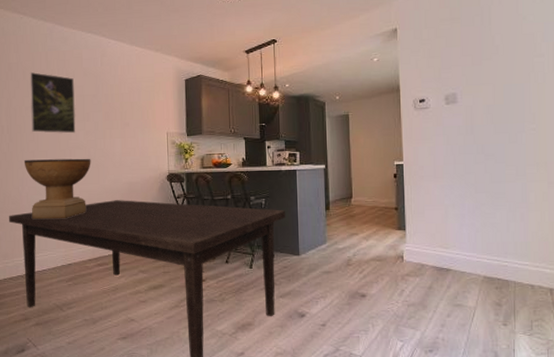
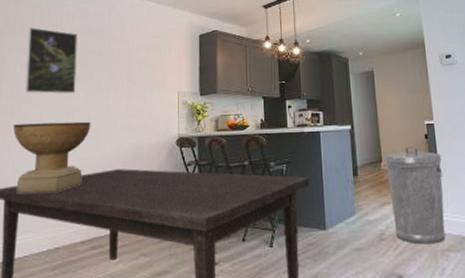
trash can: none [355,184,409,270] -> present [384,146,446,245]

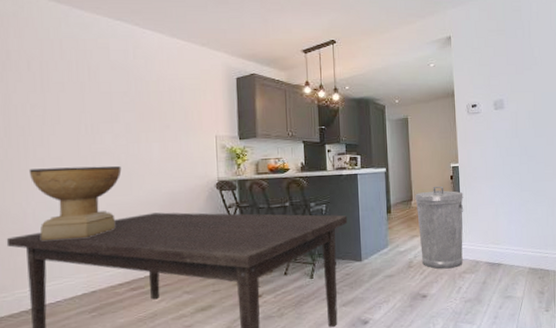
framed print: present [25,27,78,95] -> none [36,62,101,137]

